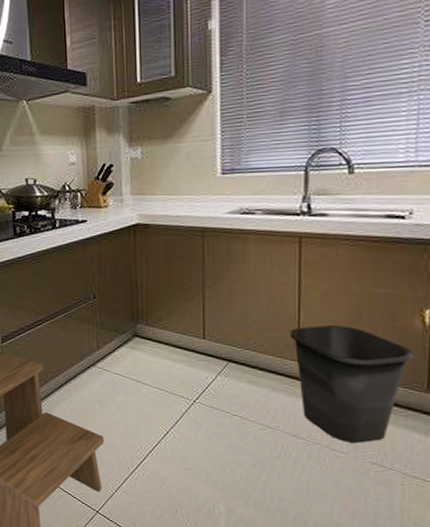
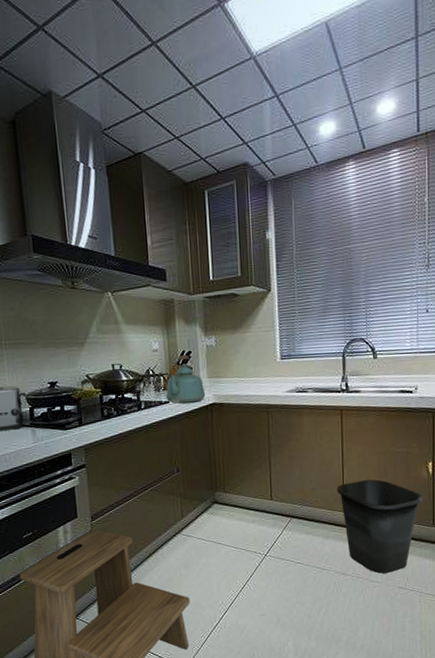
kettle: none [83,168,129,223] -> present [166,354,206,404]

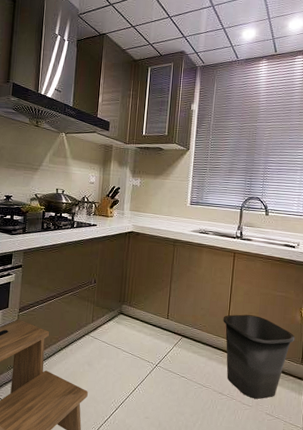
kettle: present [166,354,206,404] -> none [95,189,127,229]

